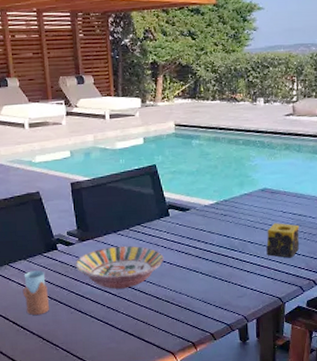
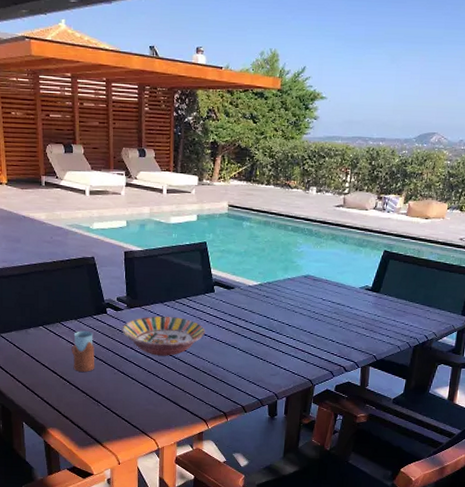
candle: present [266,223,300,258] -> none [303,309,336,344]

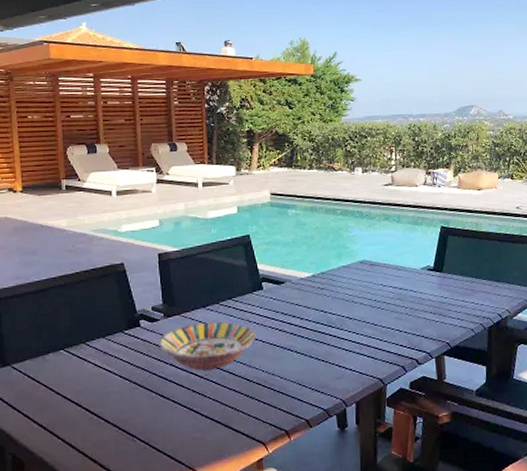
drinking glass: present [71,331,95,372] -> none [99,350,129,401]

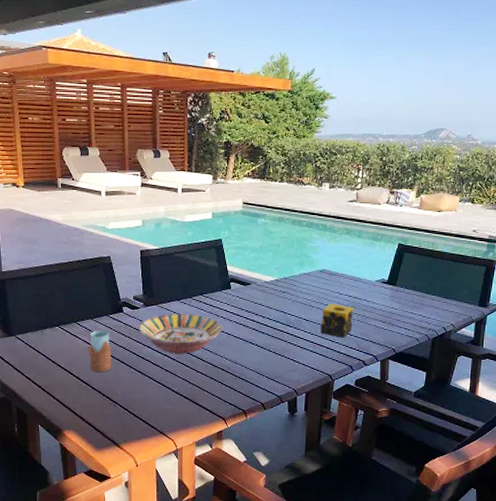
drinking glass: none [99,350,129,401] -> present [87,330,112,372]
candle: none [366,297,401,335] -> present [320,303,353,338]

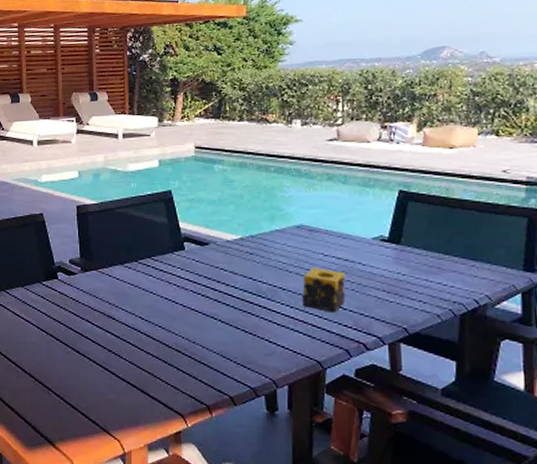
drinking glass: present [87,330,112,372] -> none [17,300,45,351]
serving bowl: present [138,313,222,354] -> none [75,280,176,331]

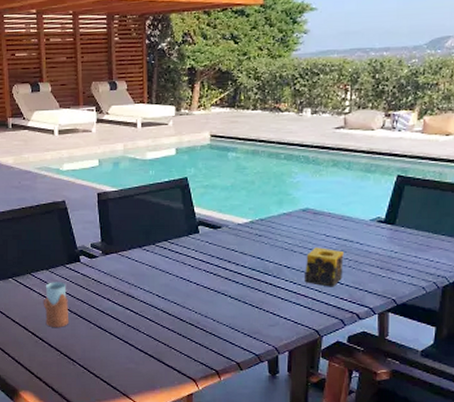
drinking glass: none [17,300,45,351] -> present [43,282,69,327]

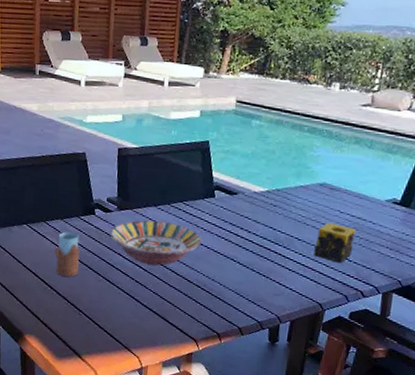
serving bowl: none [97,262,190,307] -> present [110,220,202,266]

